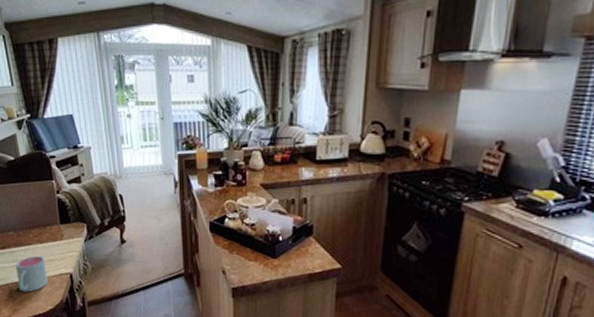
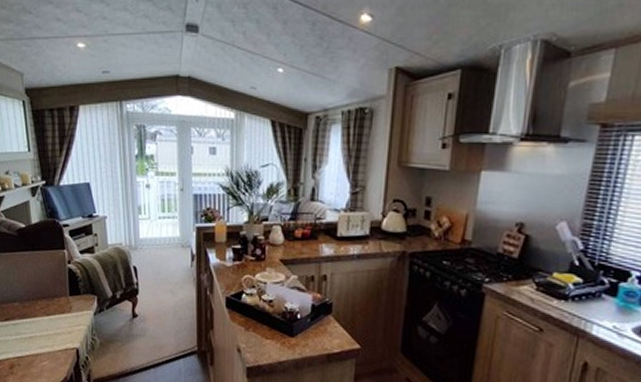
mug: present [16,256,48,292] -> none [19,329,52,368]

